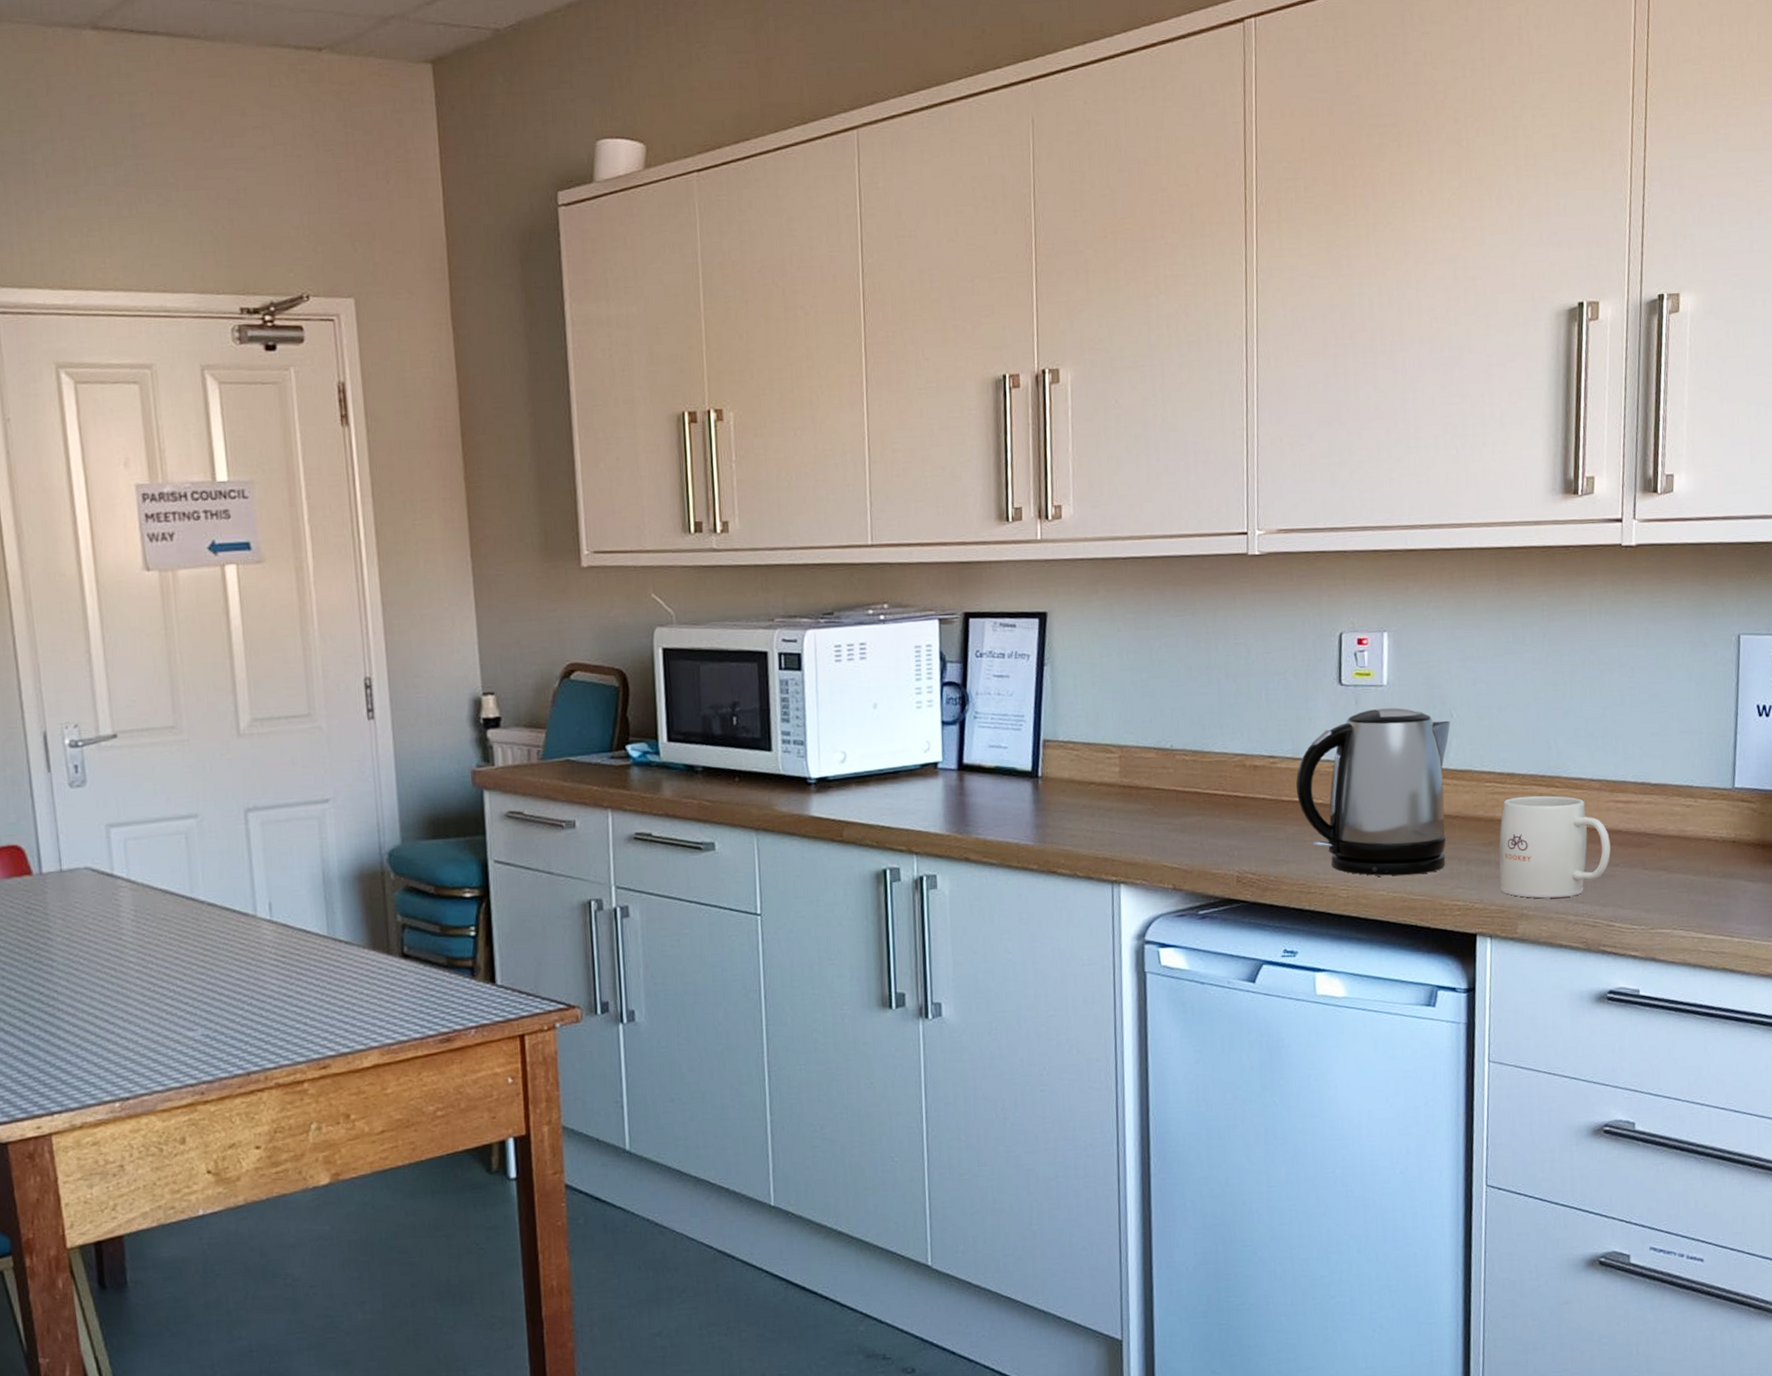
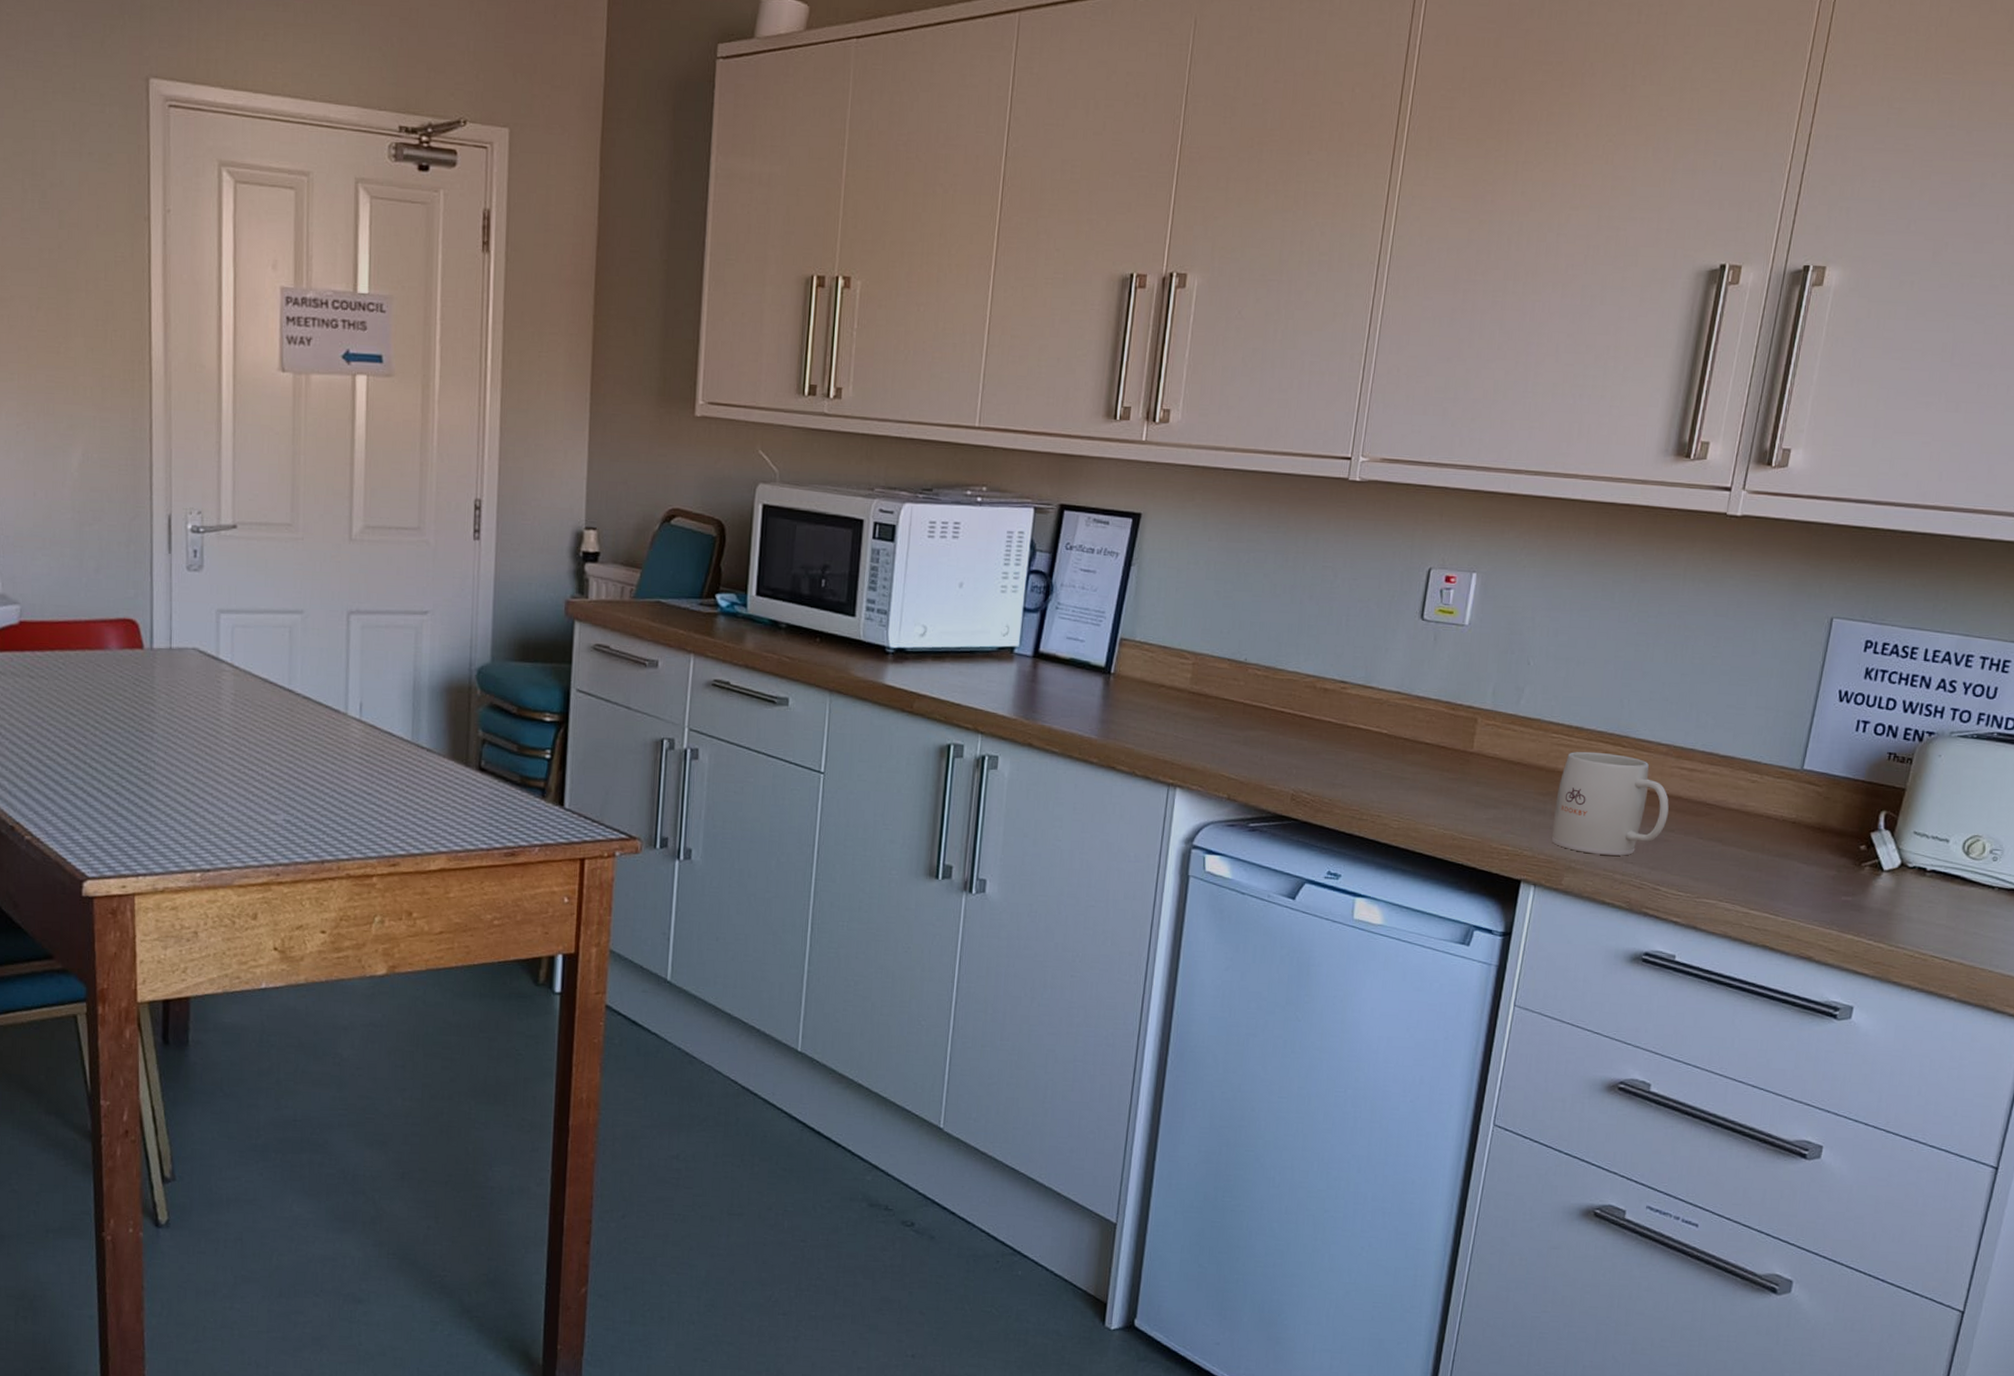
kettle: present [1296,707,1450,877] -> none [1363,647,1526,815]

